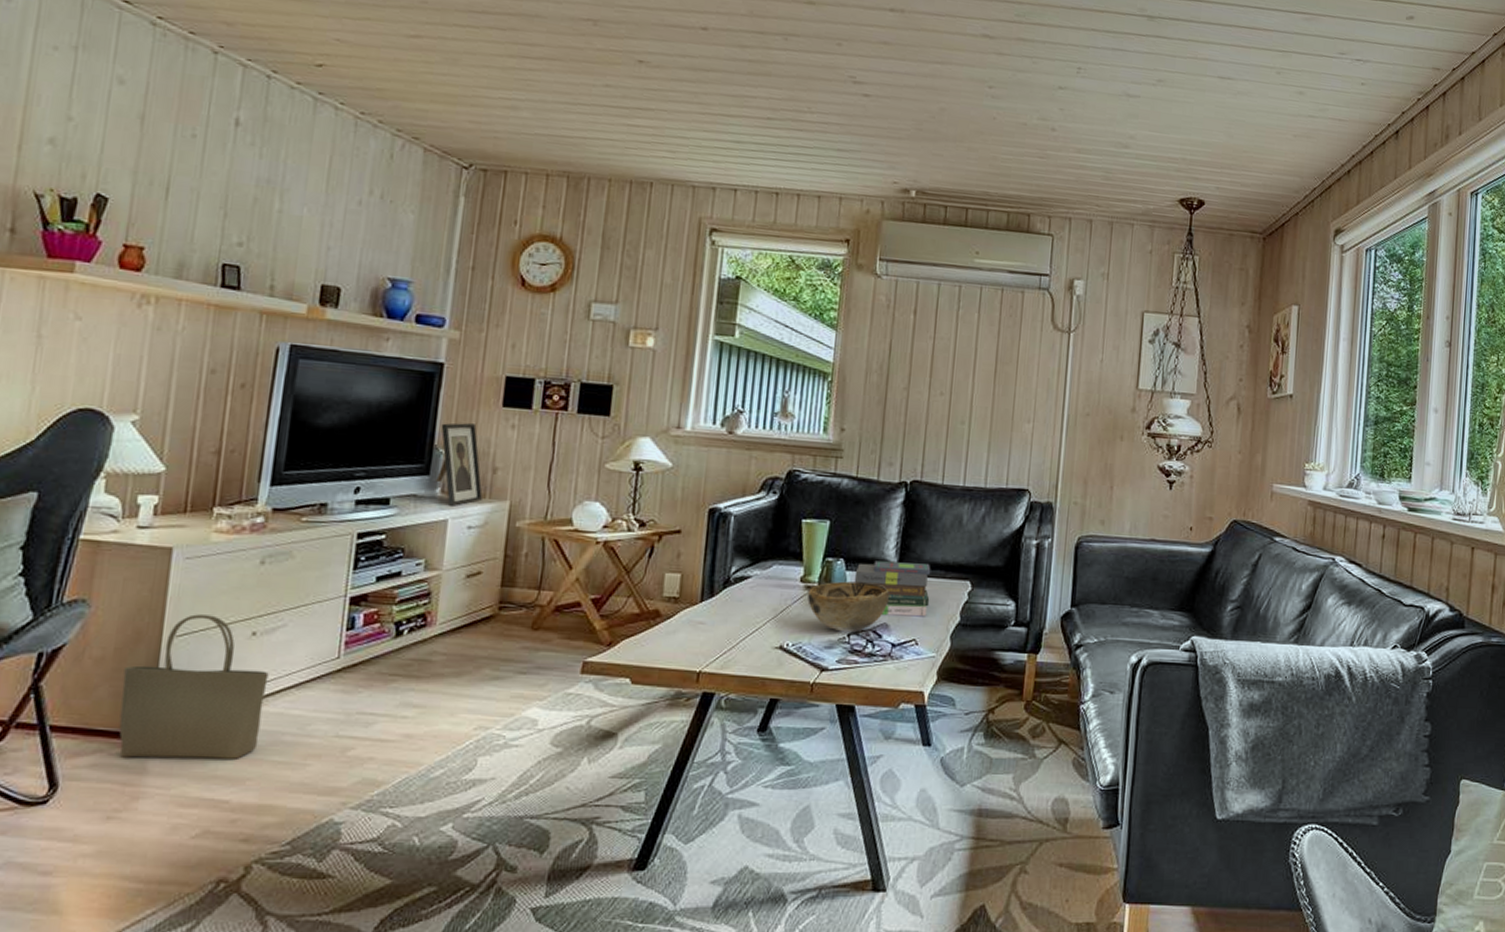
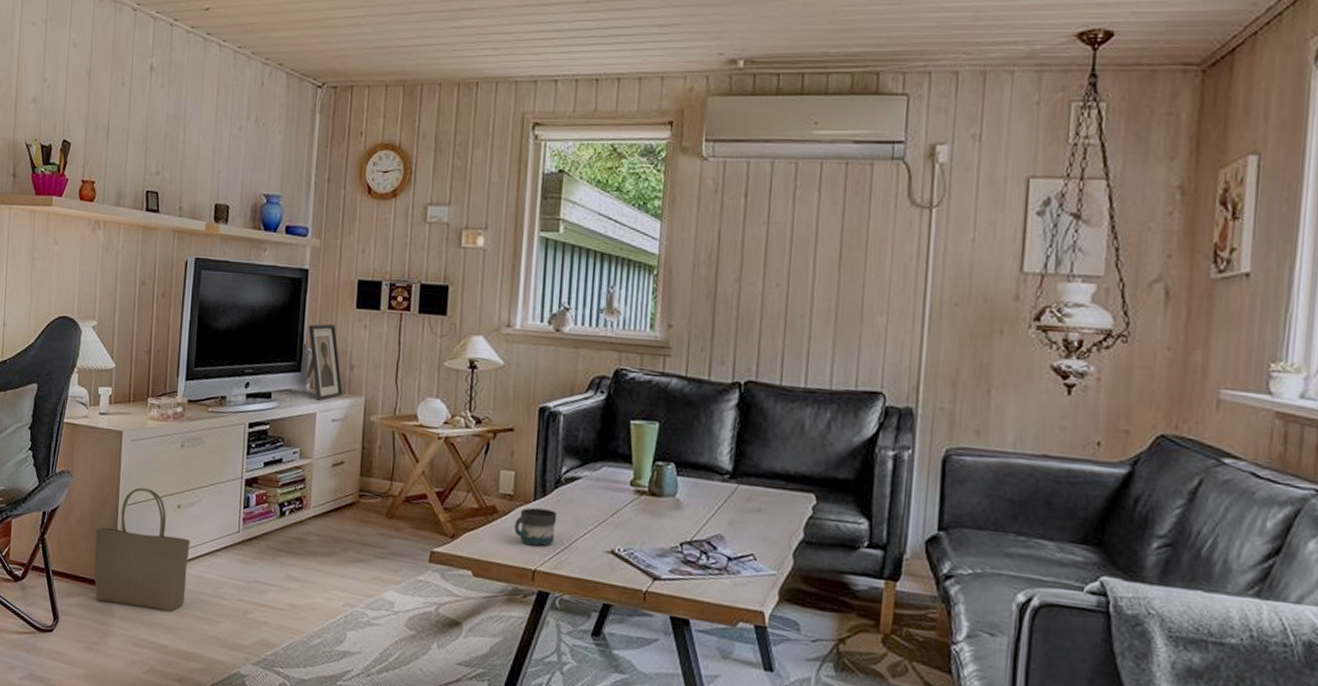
mug: none [678,609,725,648] -> present [514,507,557,547]
decorative bowl: present [808,581,890,633] -> none [638,487,725,542]
books: present [854,561,931,617] -> none [685,467,770,530]

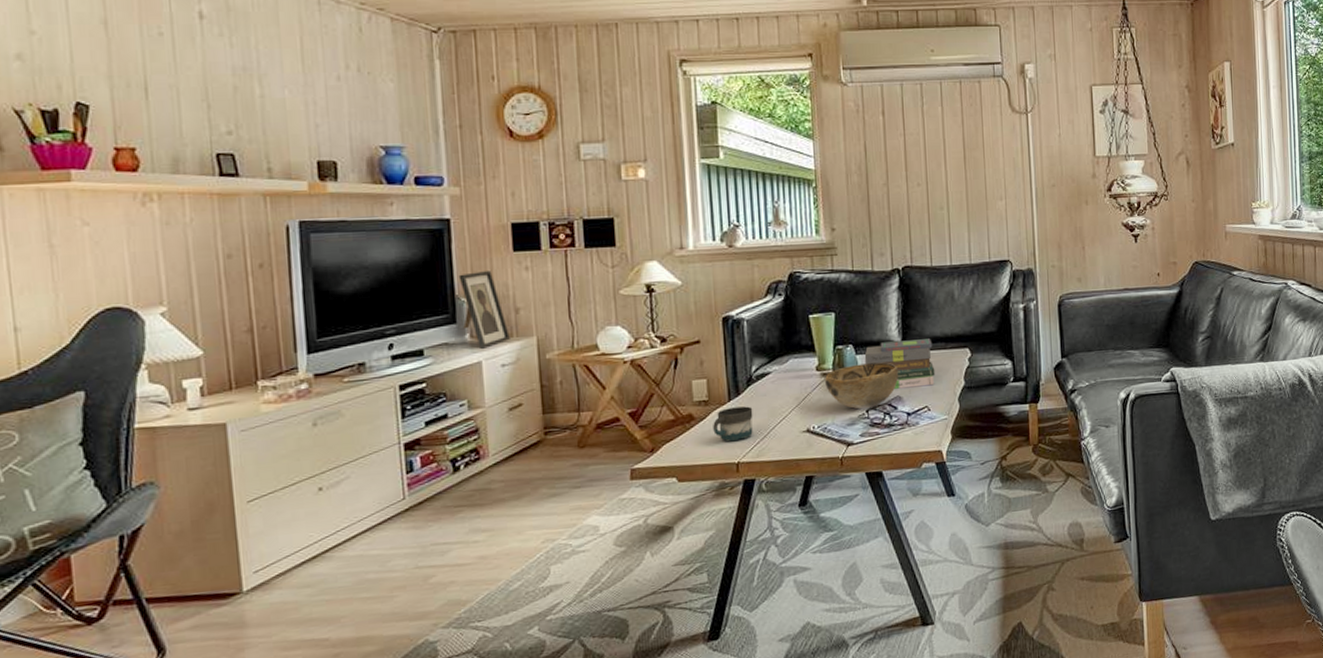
tote bag: present [94,487,190,612] -> none [204,478,345,616]
decorative bowl: none [638,487,725,542] -> present [825,362,899,409]
books: none [685,467,770,530] -> present [864,339,935,389]

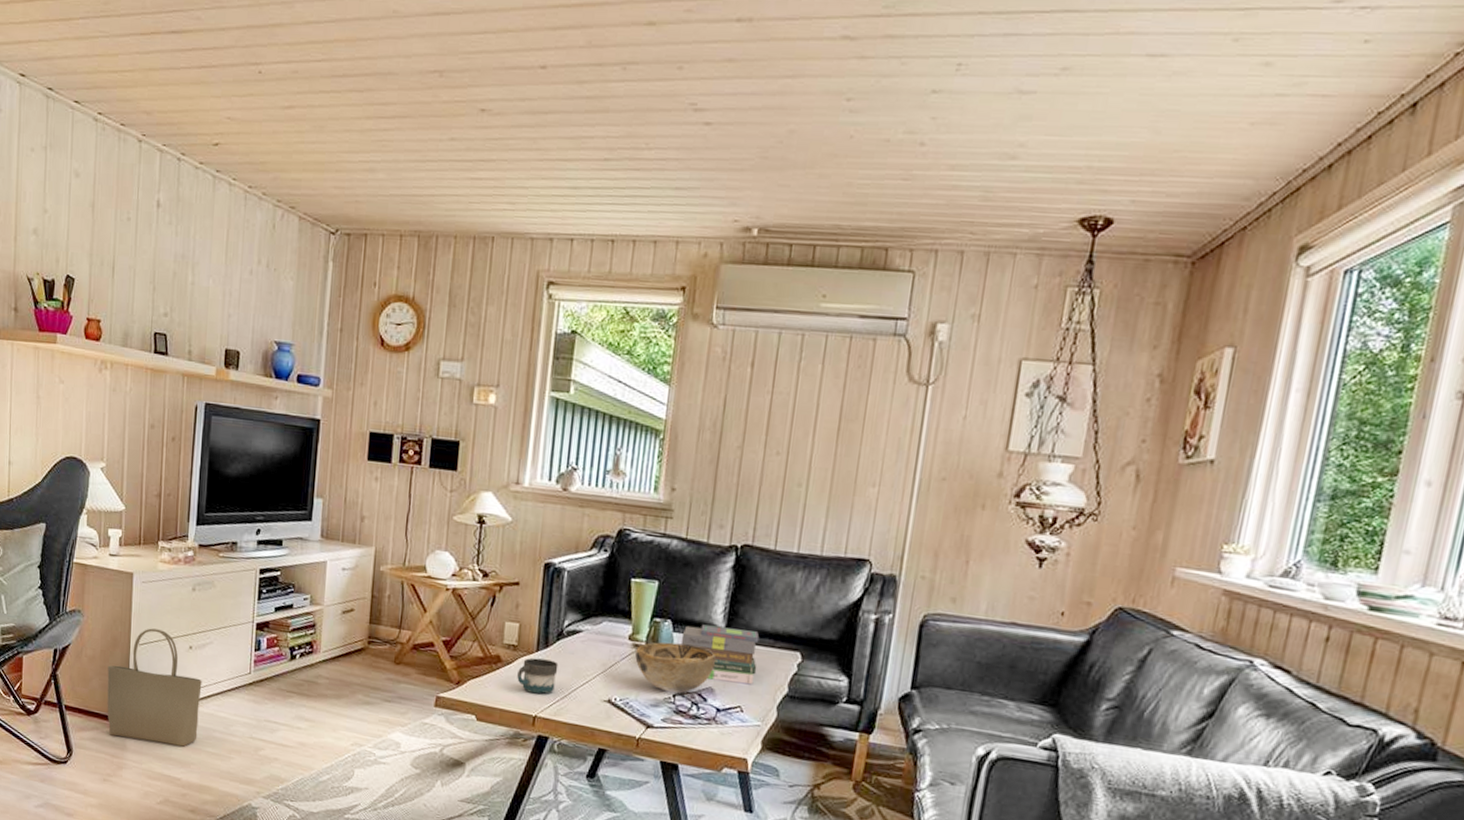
tote bag: none [204,478,345,616] -> present [107,628,202,747]
picture frame: present [458,269,510,349] -> none [317,474,353,550]

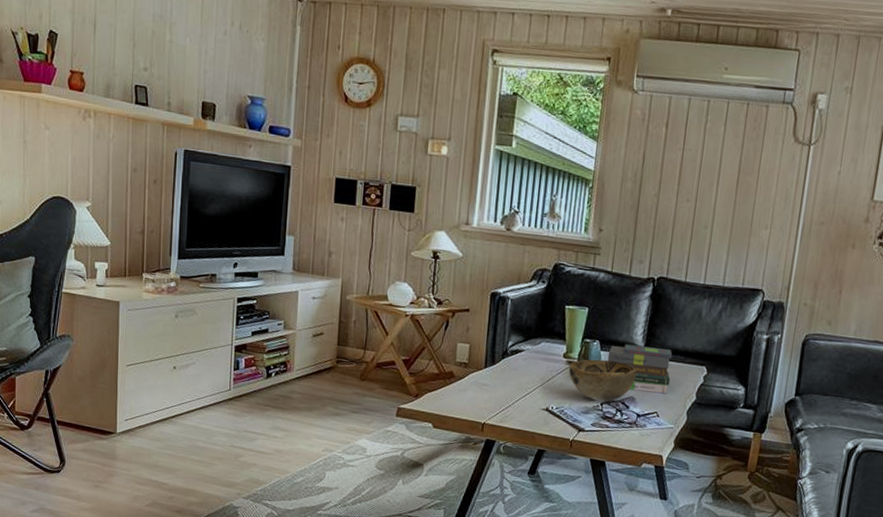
tote bag: present [107,628,202,747] -> none [97,351,186,456]
mug: present [517,657,559,694] -> none [468,373,504,405]

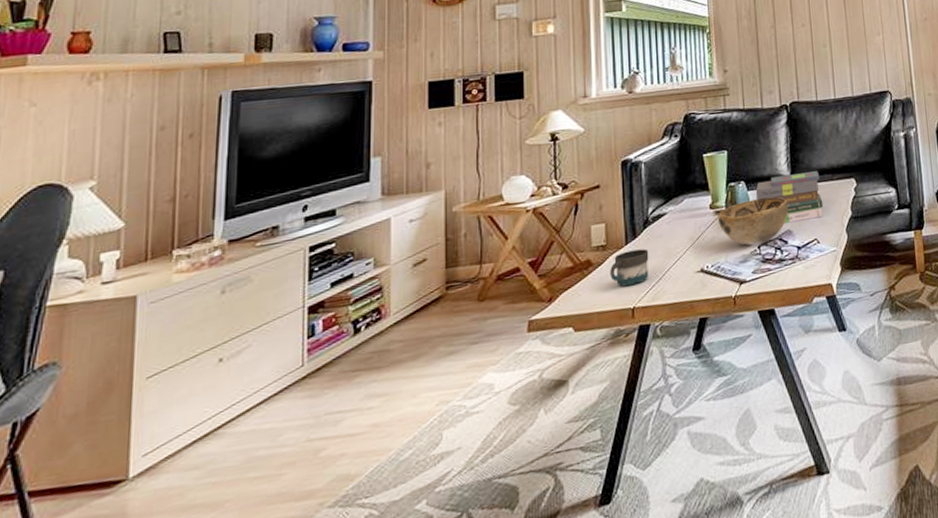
mug: none [468,373,504,405] -> present [610,248,649,287]

